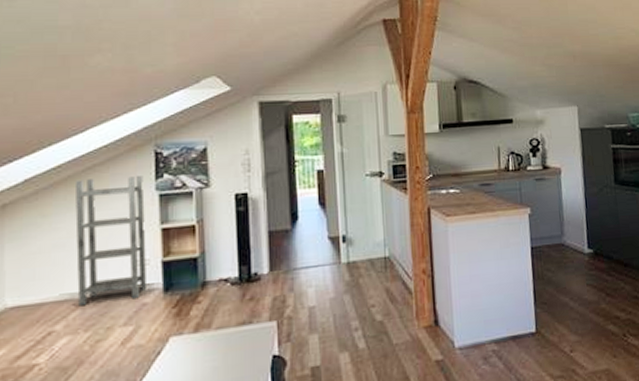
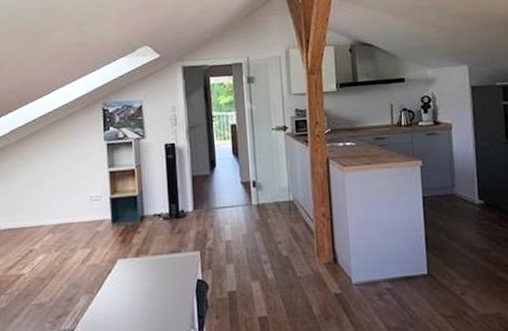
shelving unit: present [74,176,148,307] -> none [45,128,100,231]

